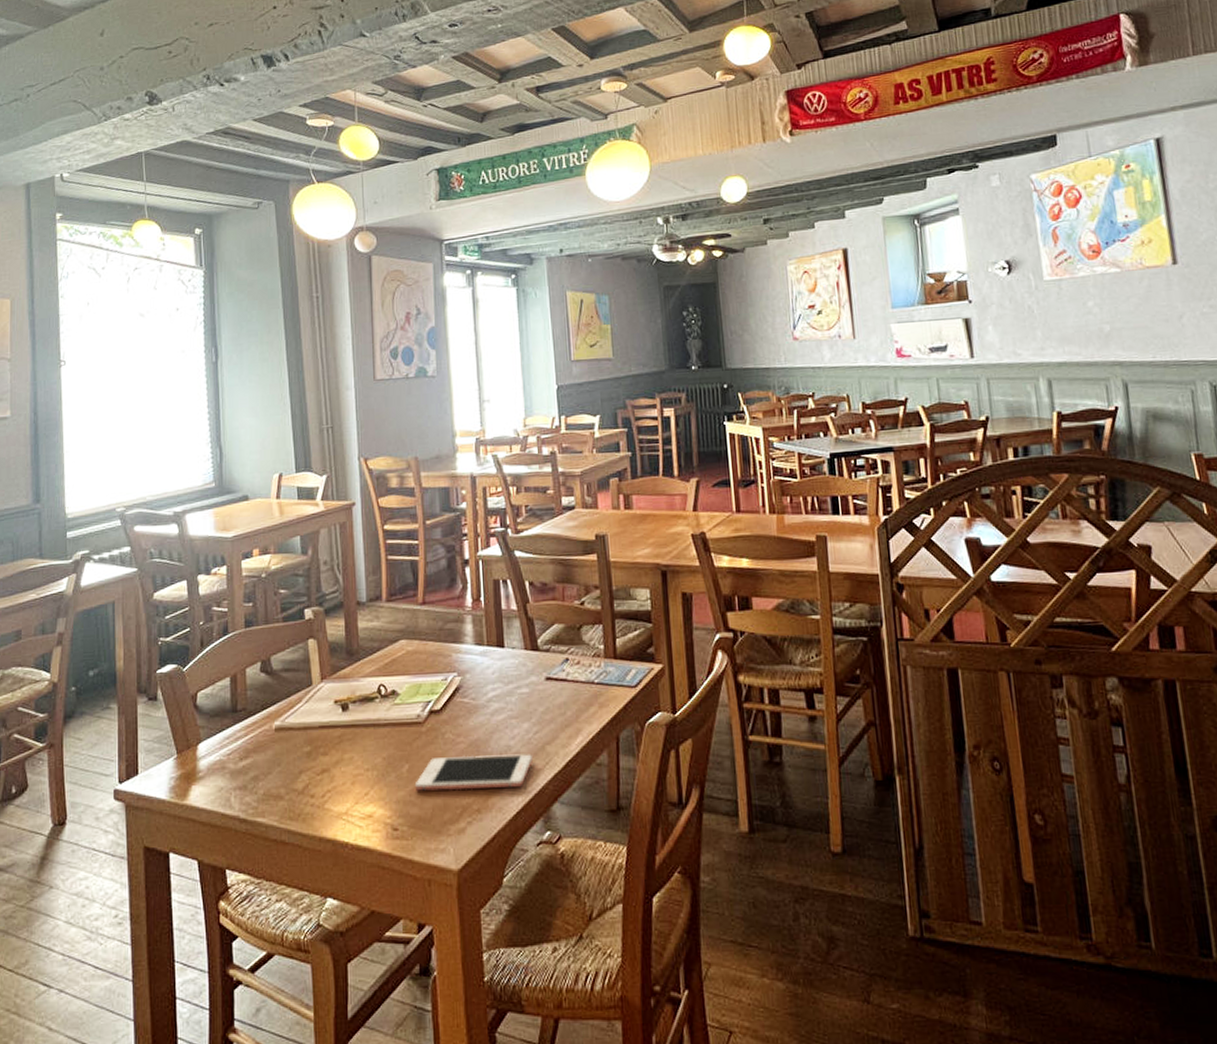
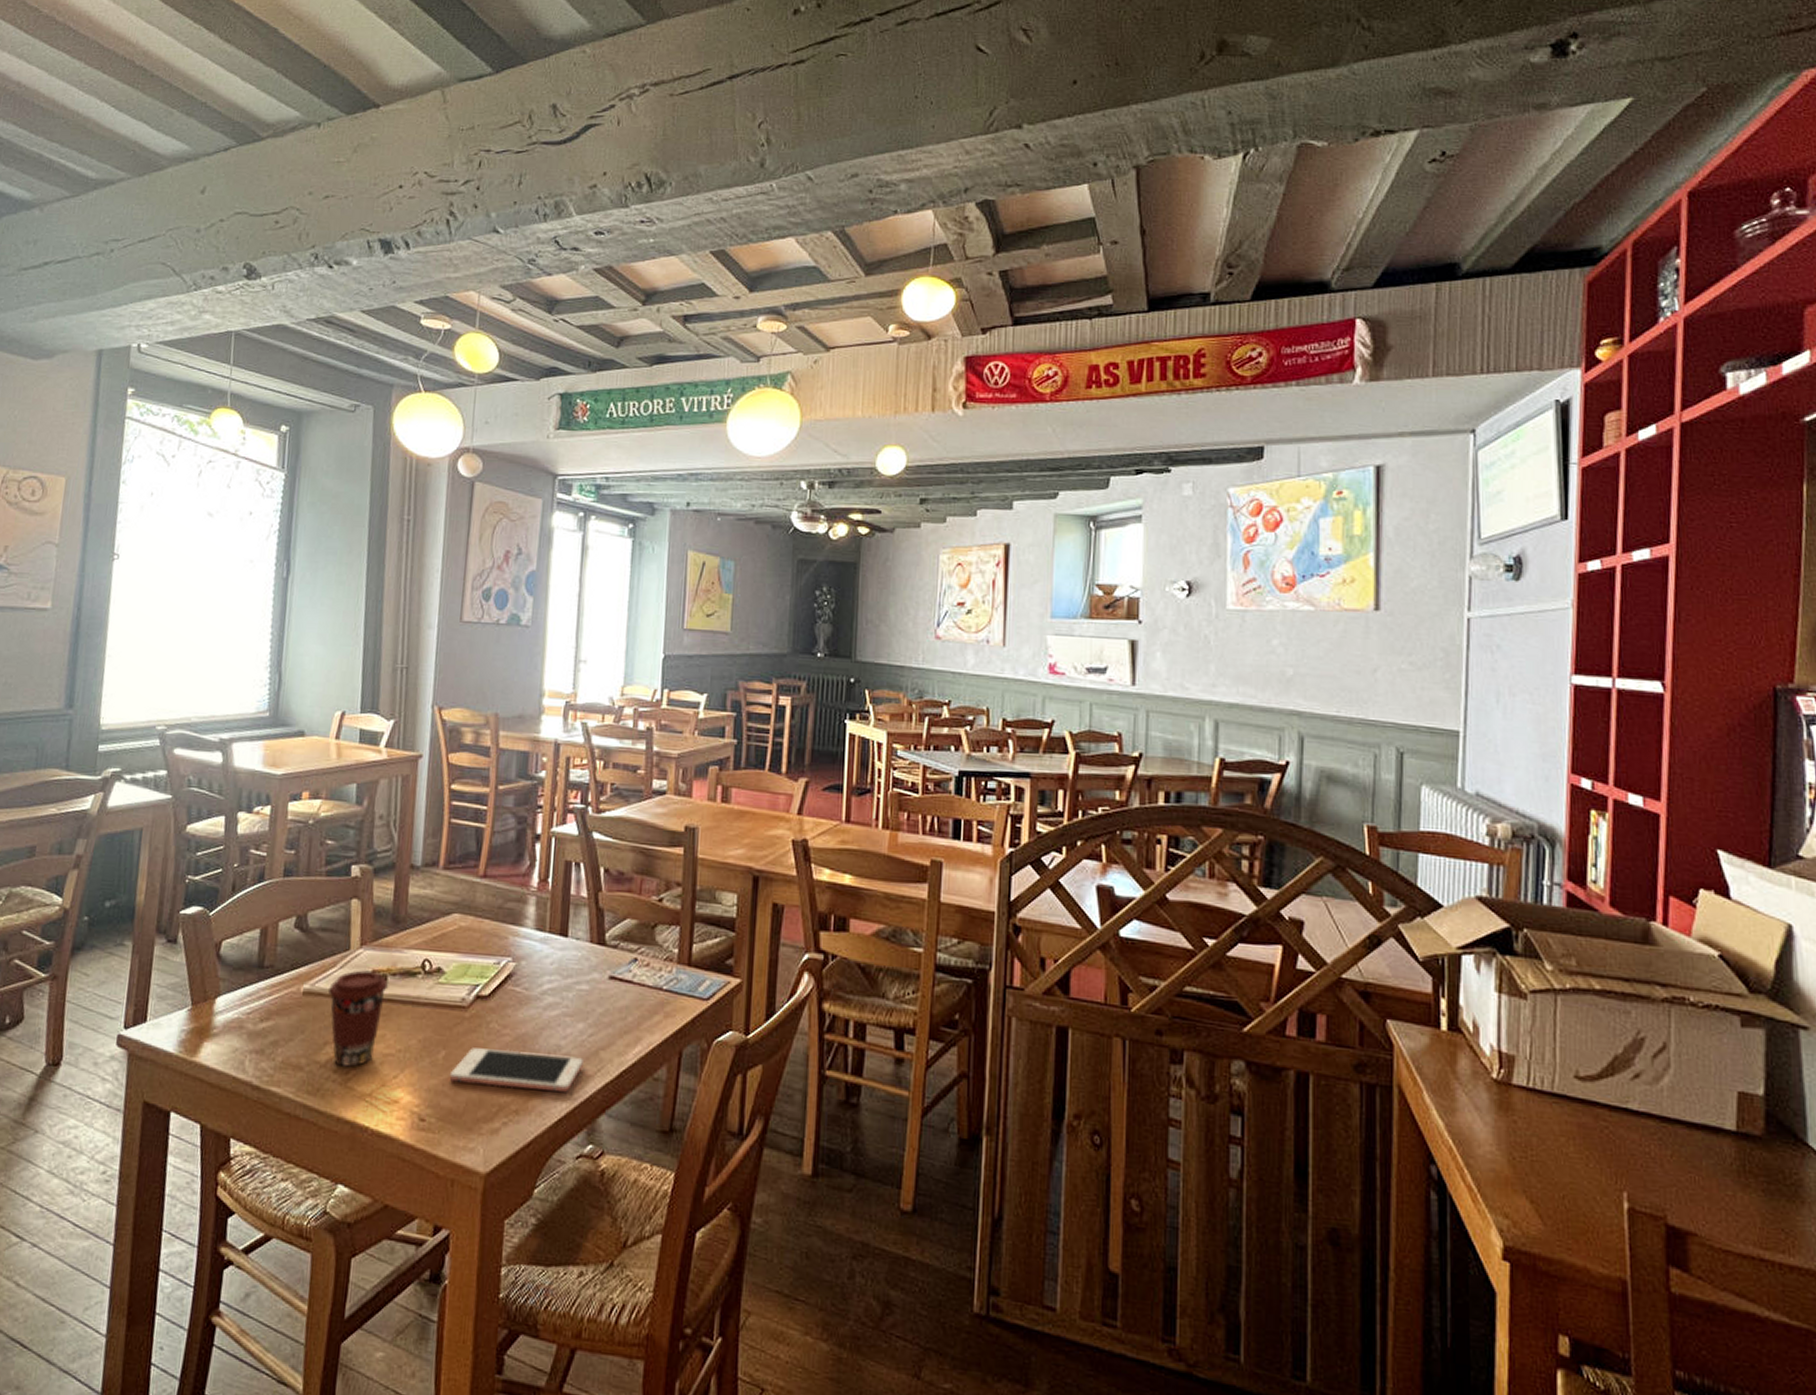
coffee cup: none [298,701,351,791] -> present [328,970,389,1067]

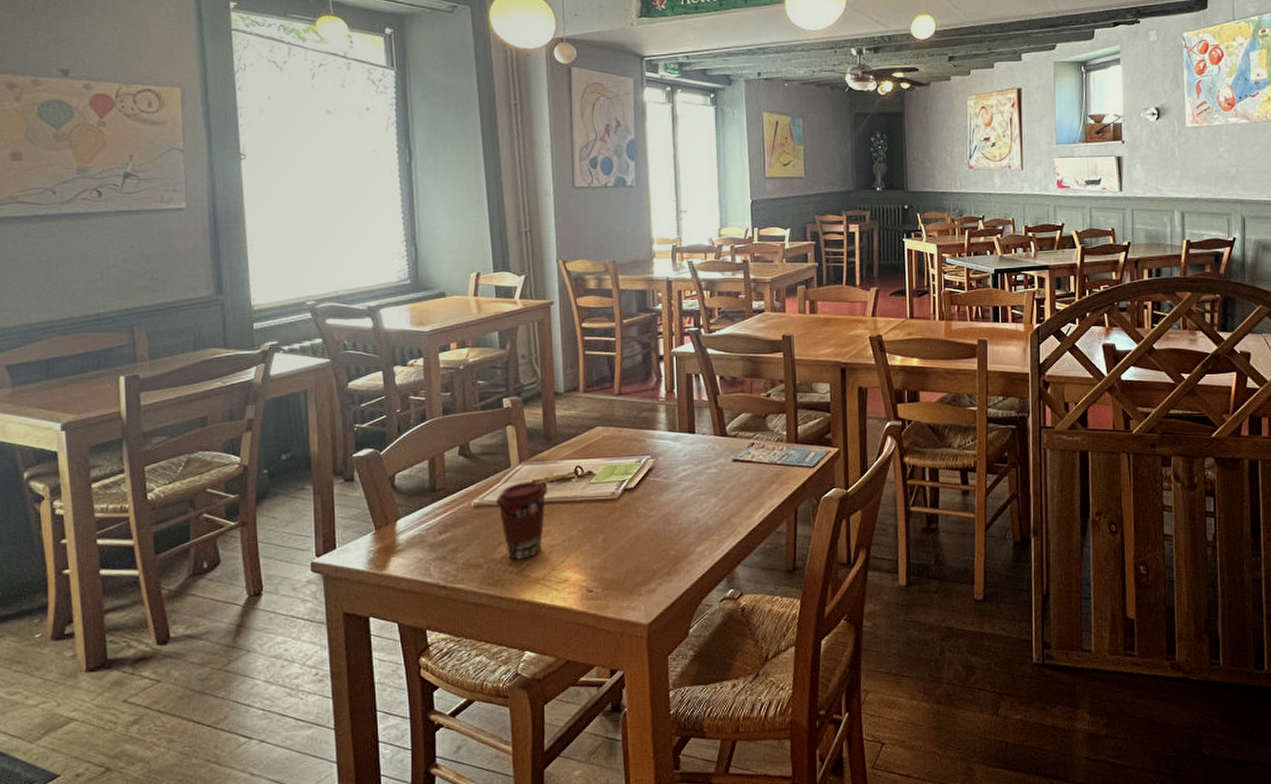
cell phone: present [449,1048,583,1093] -> none [609,525,719,558]

